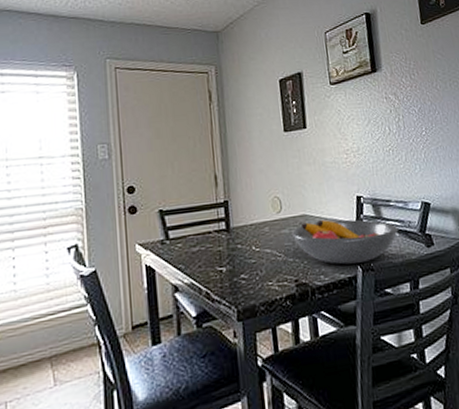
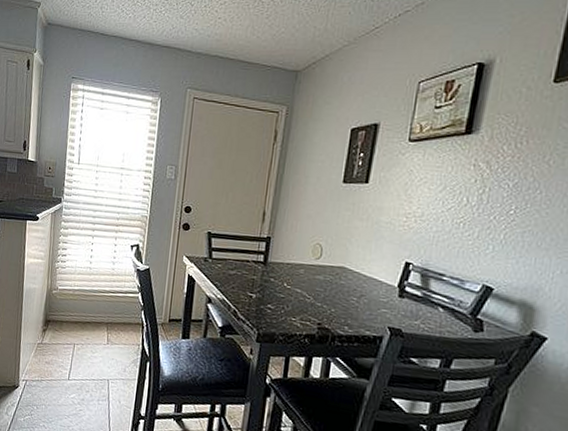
fruit bowl: present [291,219,399,265] -> none [325,274,445,328]

